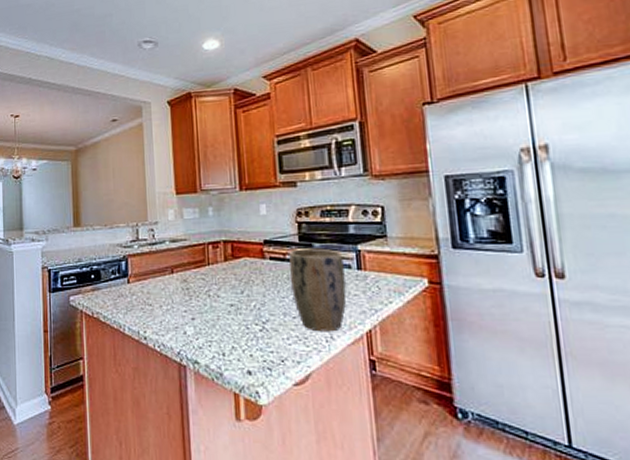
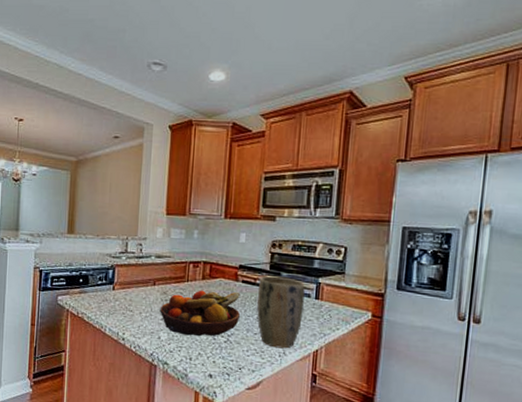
fruit bowl: none [182,270,273,327] -> present [160,290,240,337]

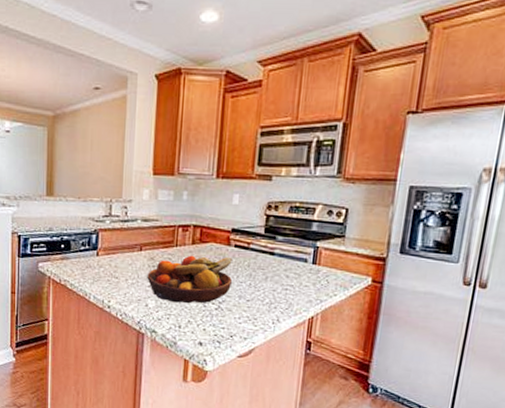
plant pot: present [256,276,305,349] -> none [250,240,302,316]

